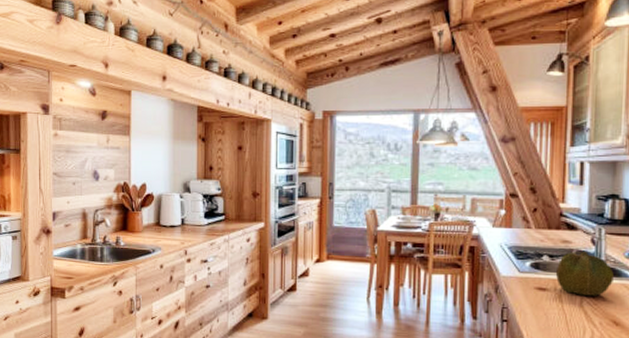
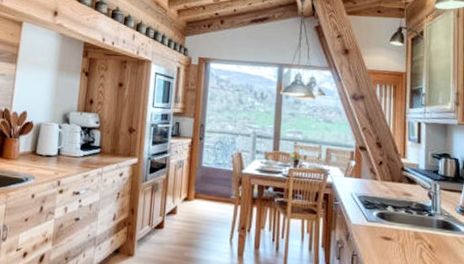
cabbage: present [555,252,614,296] -> none [398,205,448,248]

